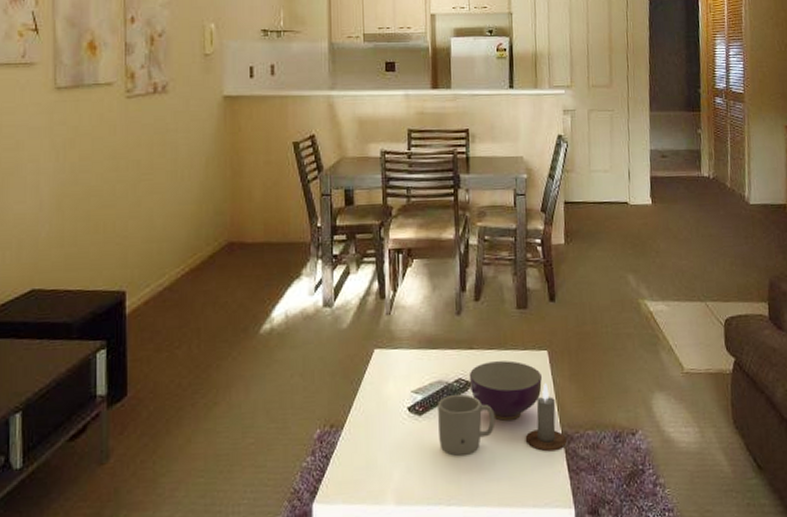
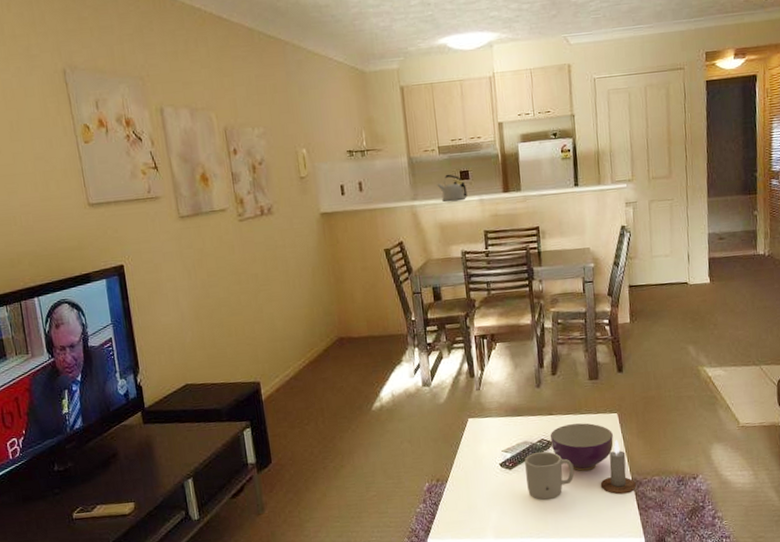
kettle: none [359,64,392,95] -> present [437,174,467,202]

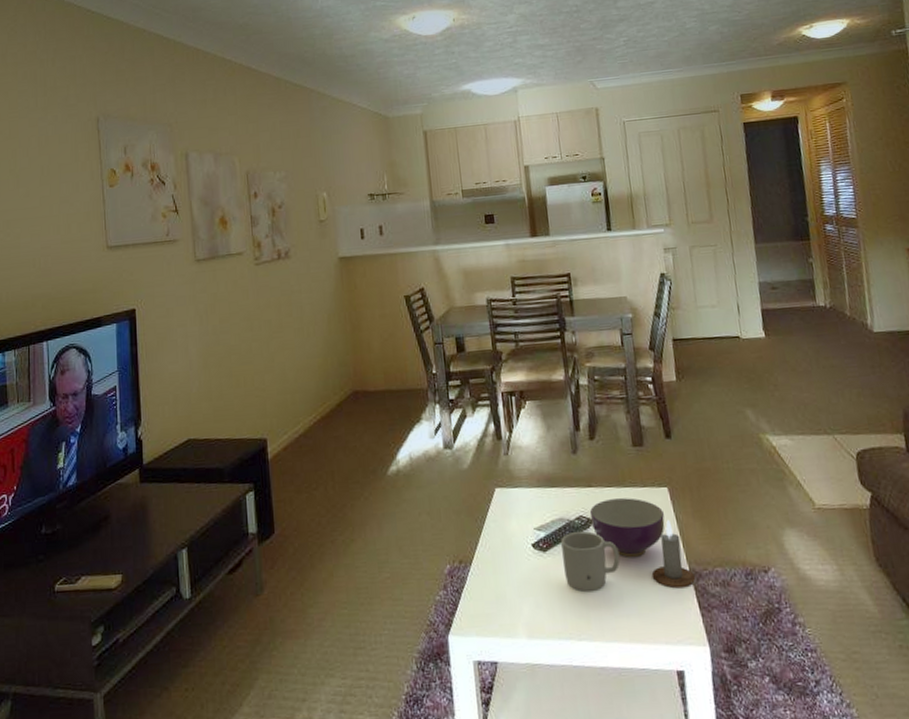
kettle: present [437,174,467,202] -> none [460,218,493,247]

